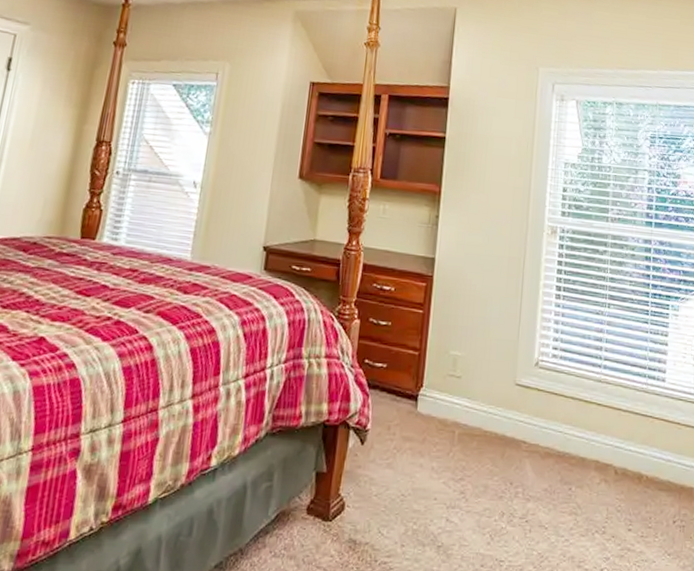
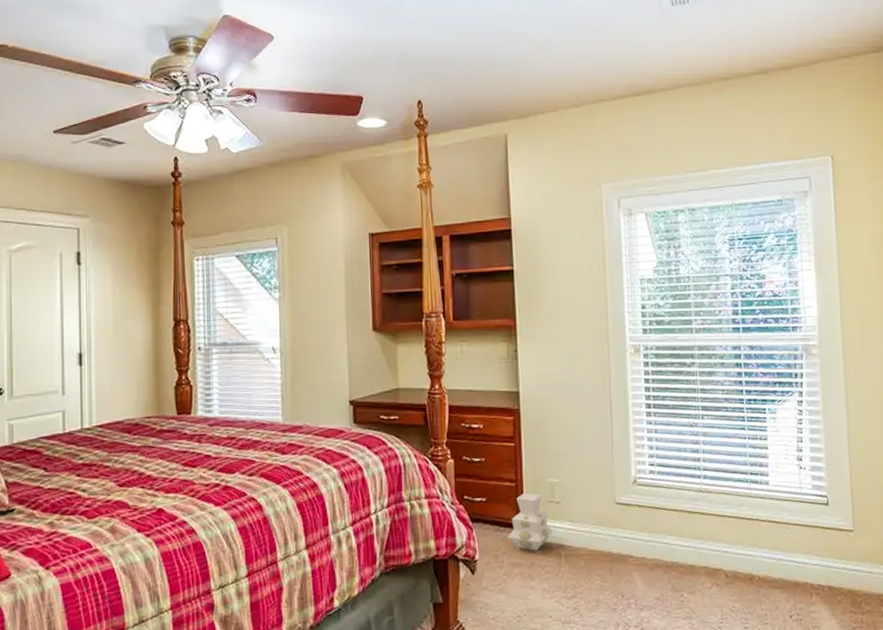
vase: none [403,364,450,426] -> present [508,493,553,551]

